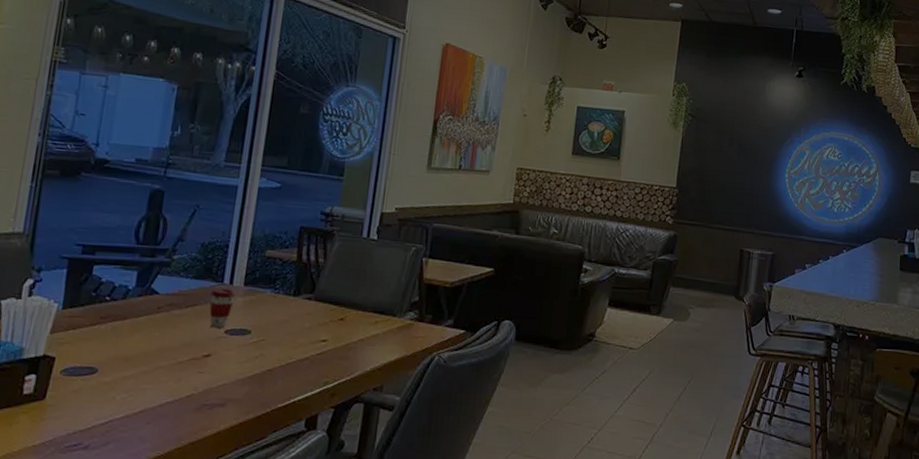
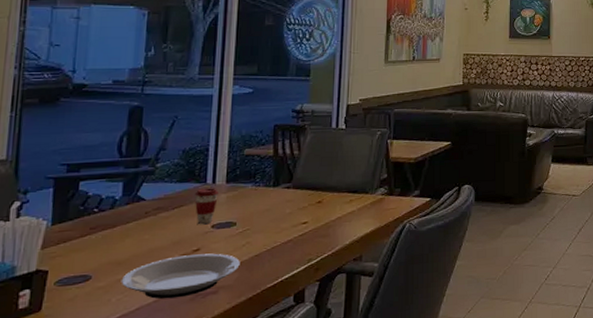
plate: none [128,359,252,406] -> present [122,253,240,300]

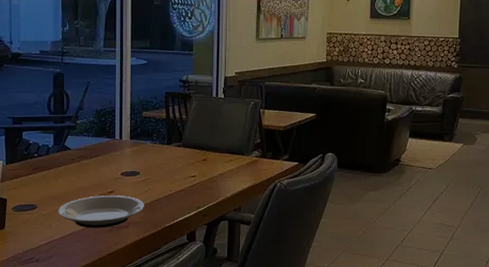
coffee cup: present [194,188,219,225] -> none [106,143,125,172]

